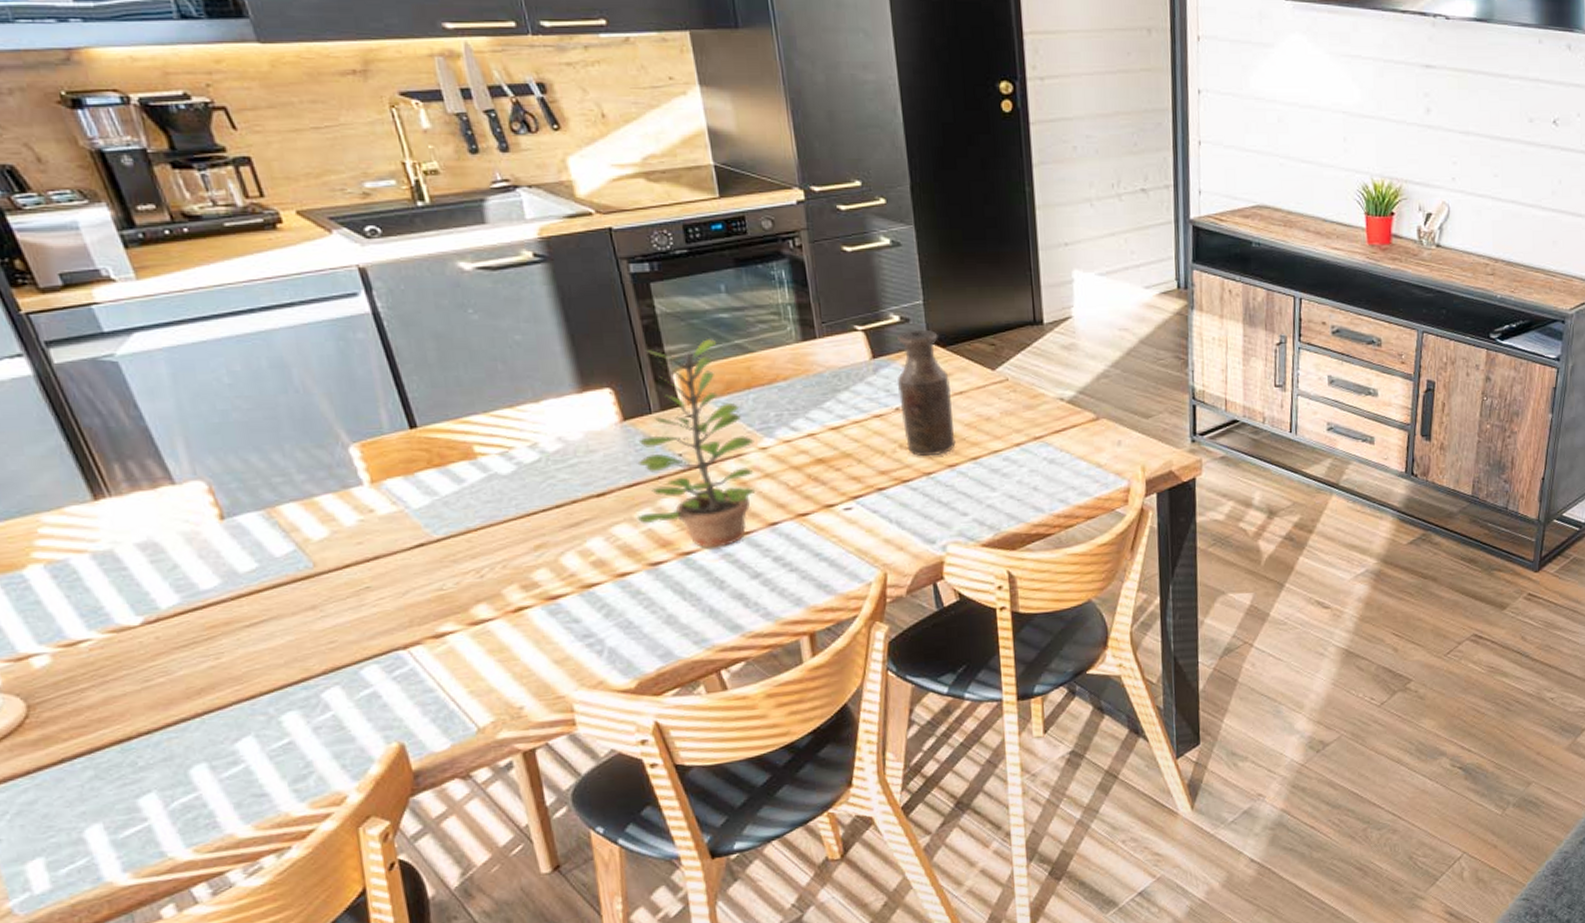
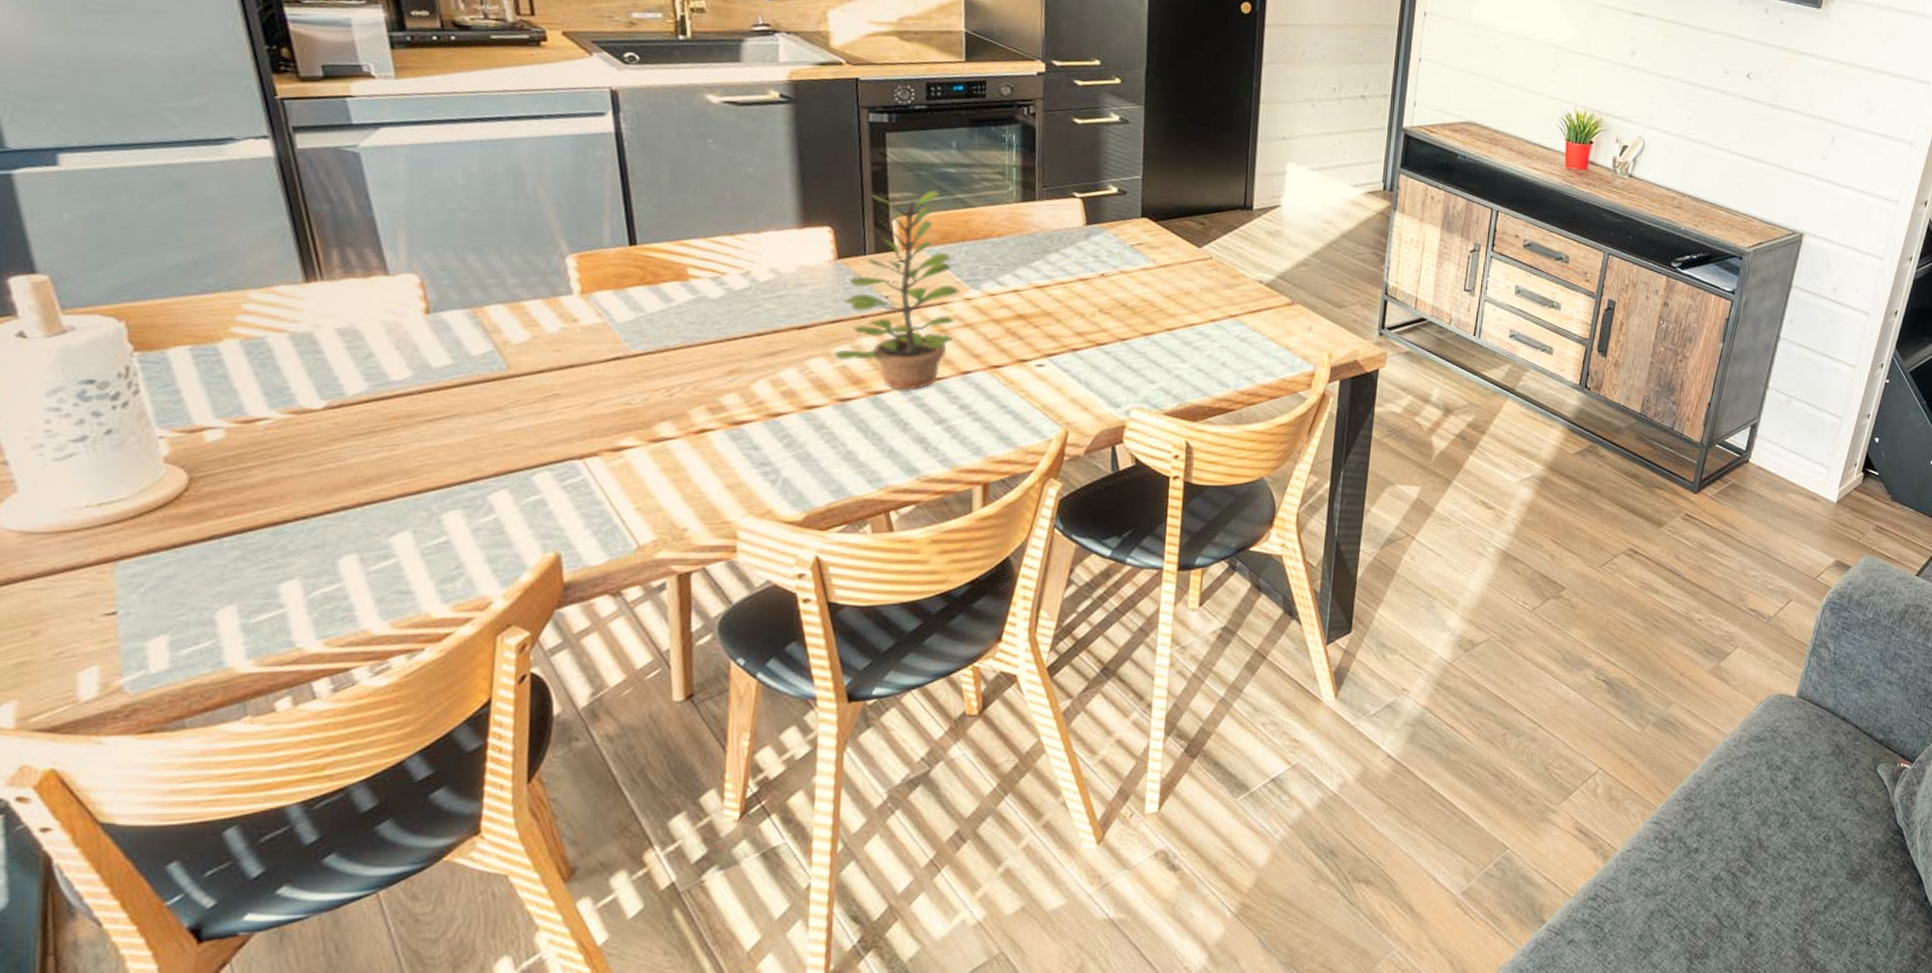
bottle: present [897,329,956,456] -> none [1105,201,1156,323]

